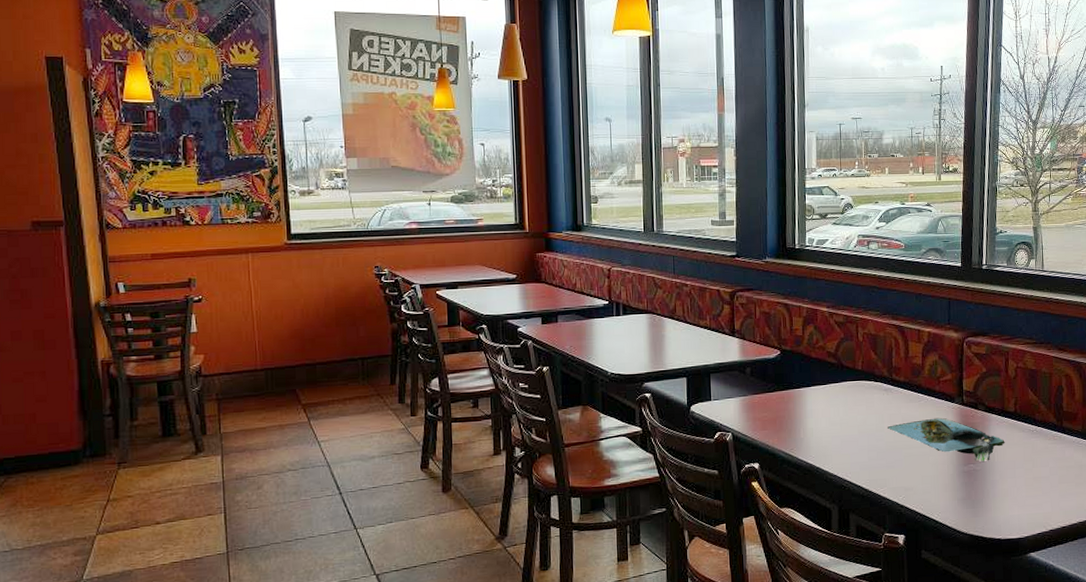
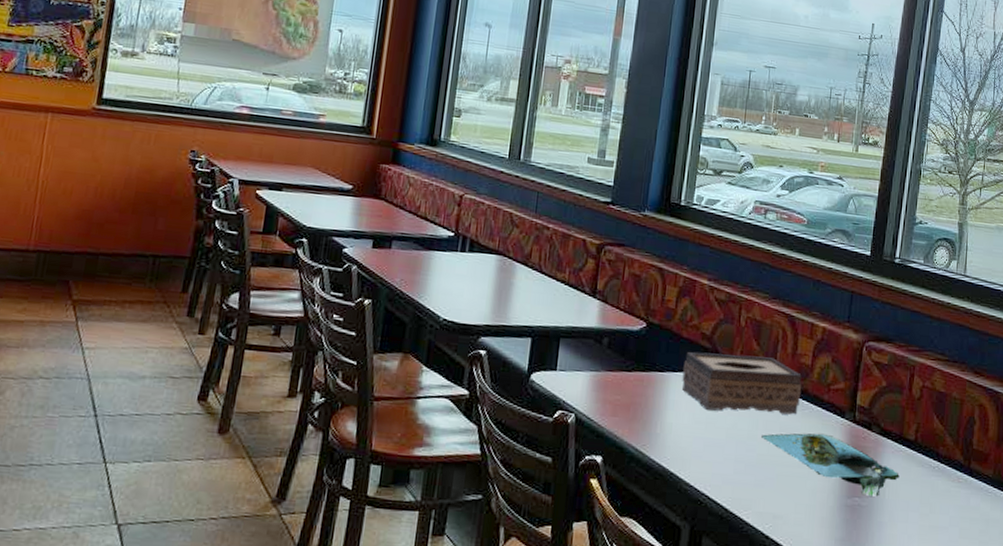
tissue box: none [815,363,917,413] -> present [682,352,802,415]

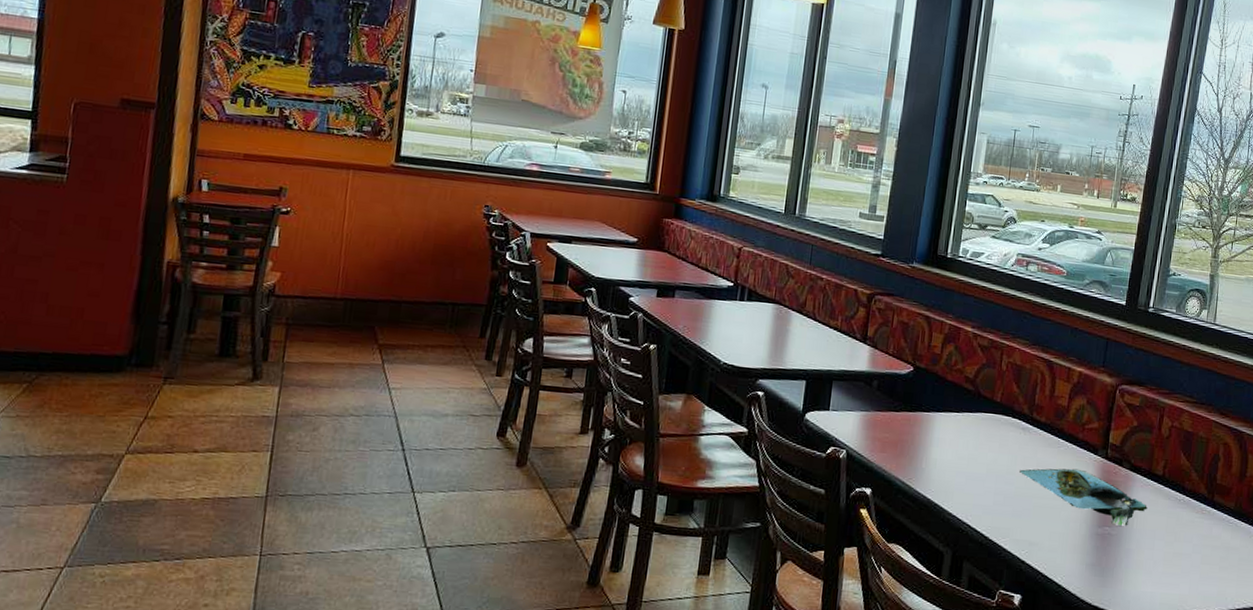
tissue box: present [682,352,802,415] -> none [946,394,1059,452]

